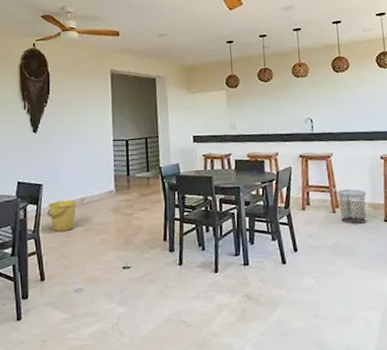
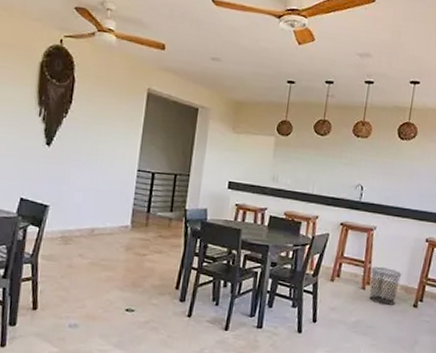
bucket: present [47,200,77,233] -> none [50,226,86,262]

